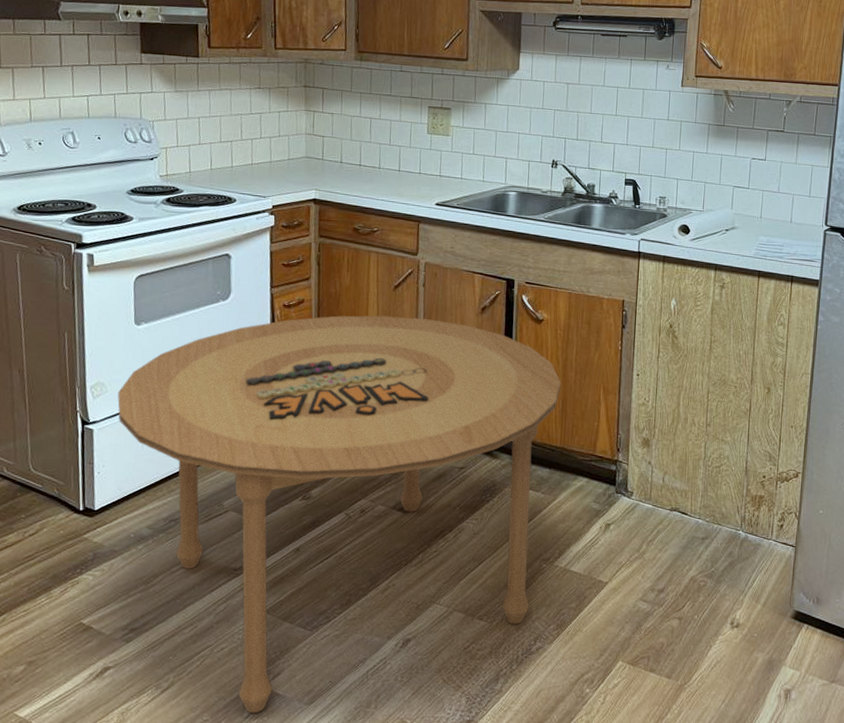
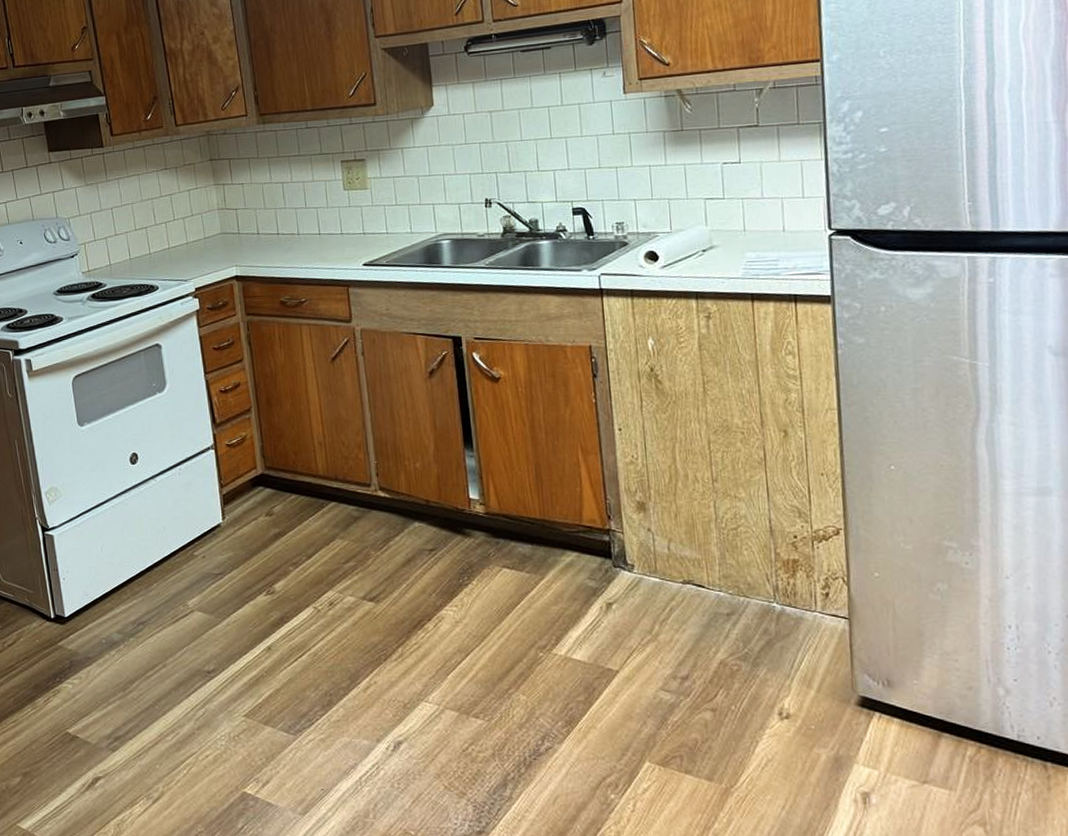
dining table: present [117,315,562,714] -> none [71,389,532,825]

